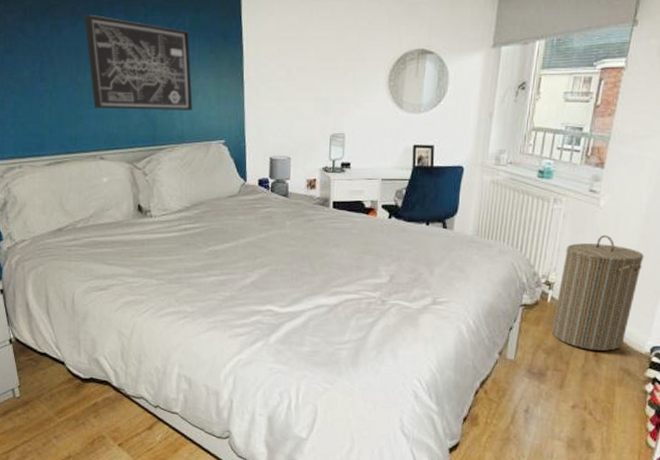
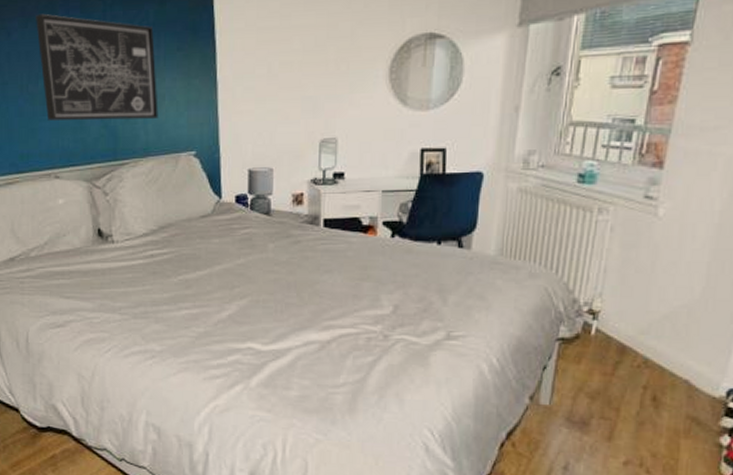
laundry hamper: present [551,235,644,351] -> none [597,251,717,394]

